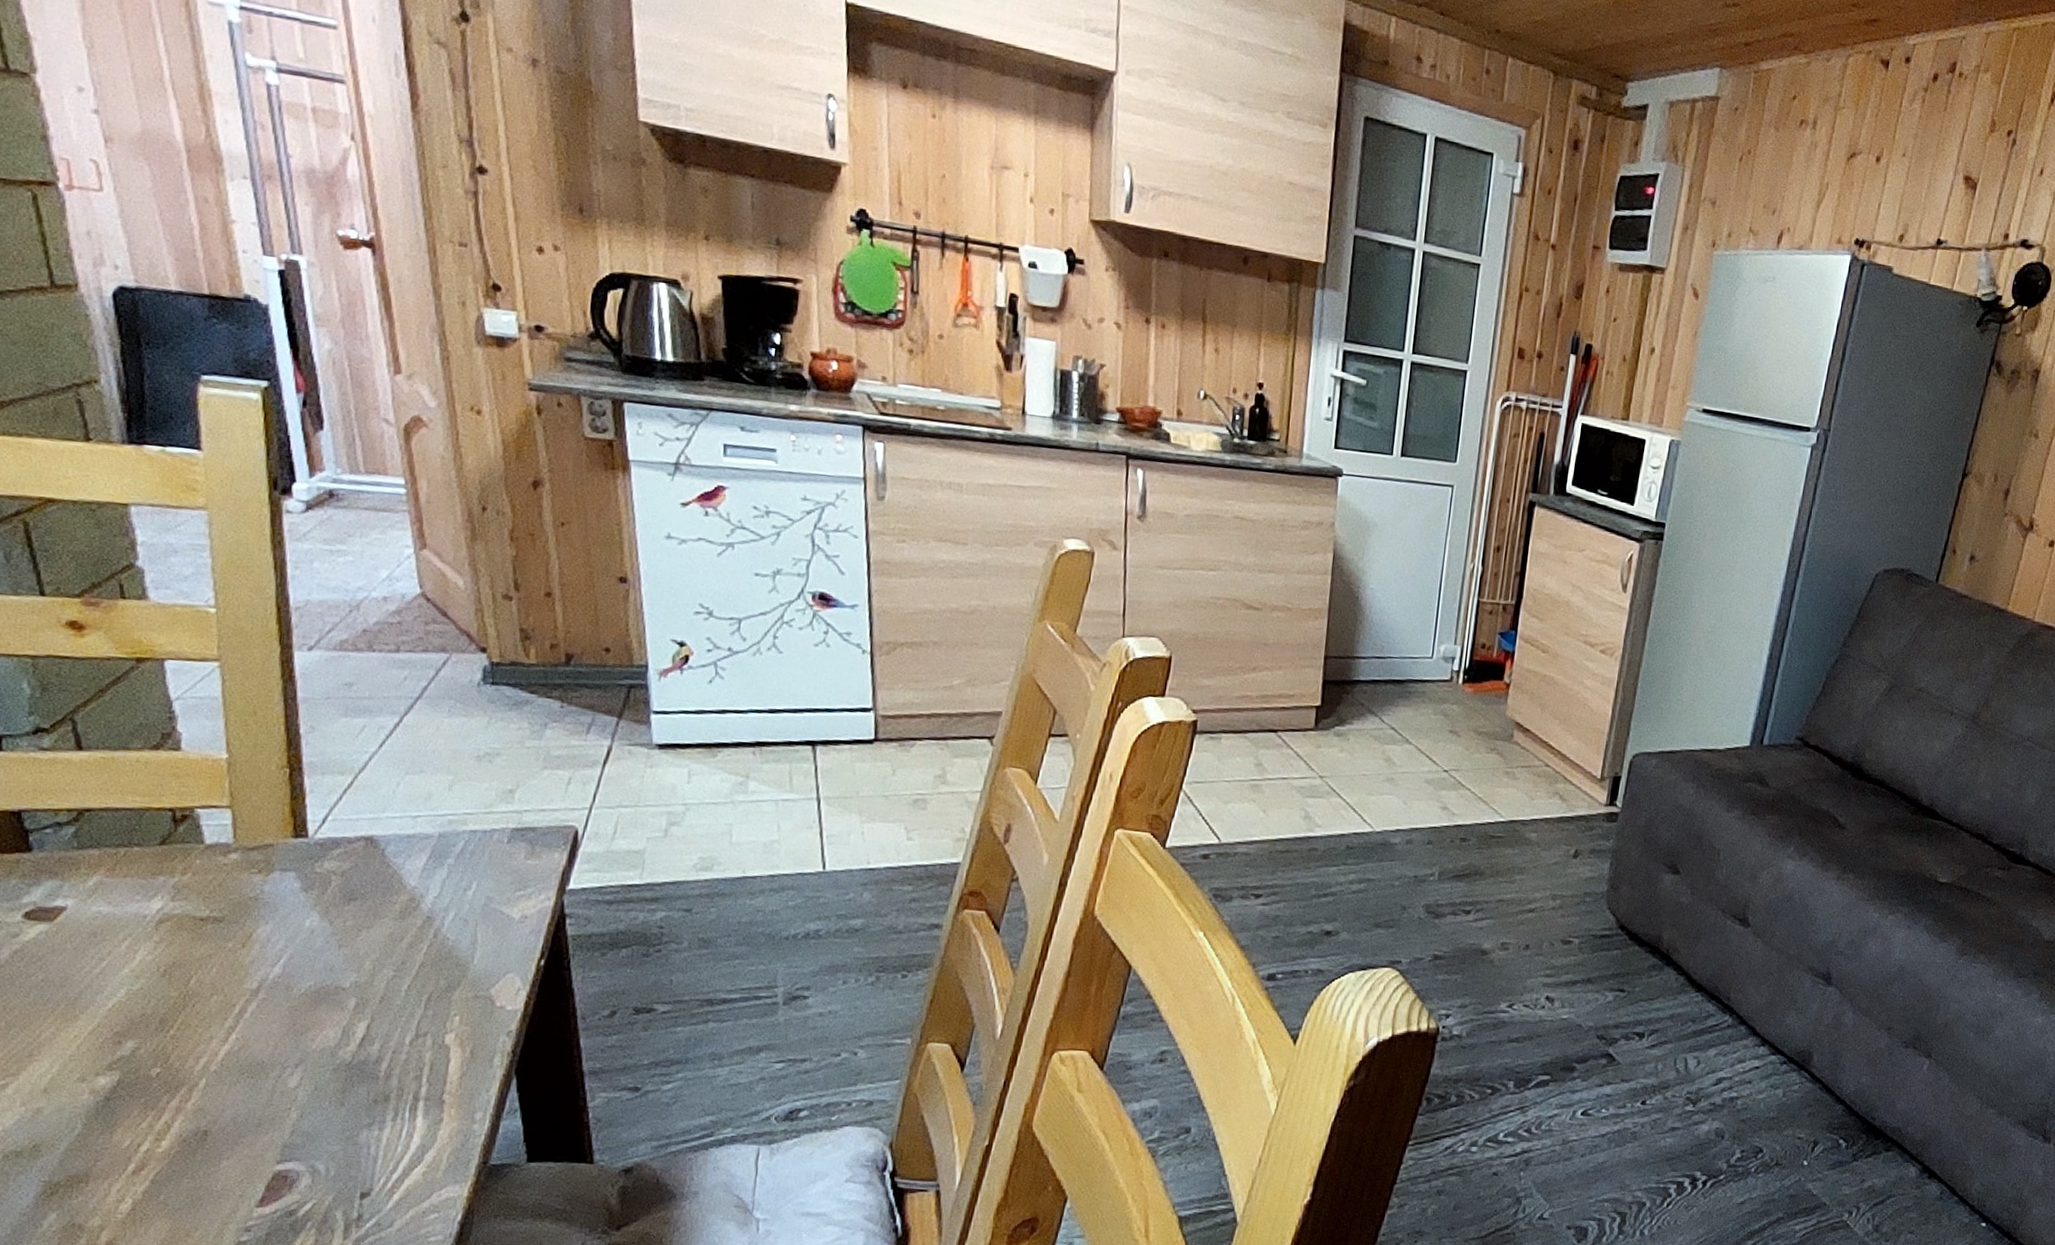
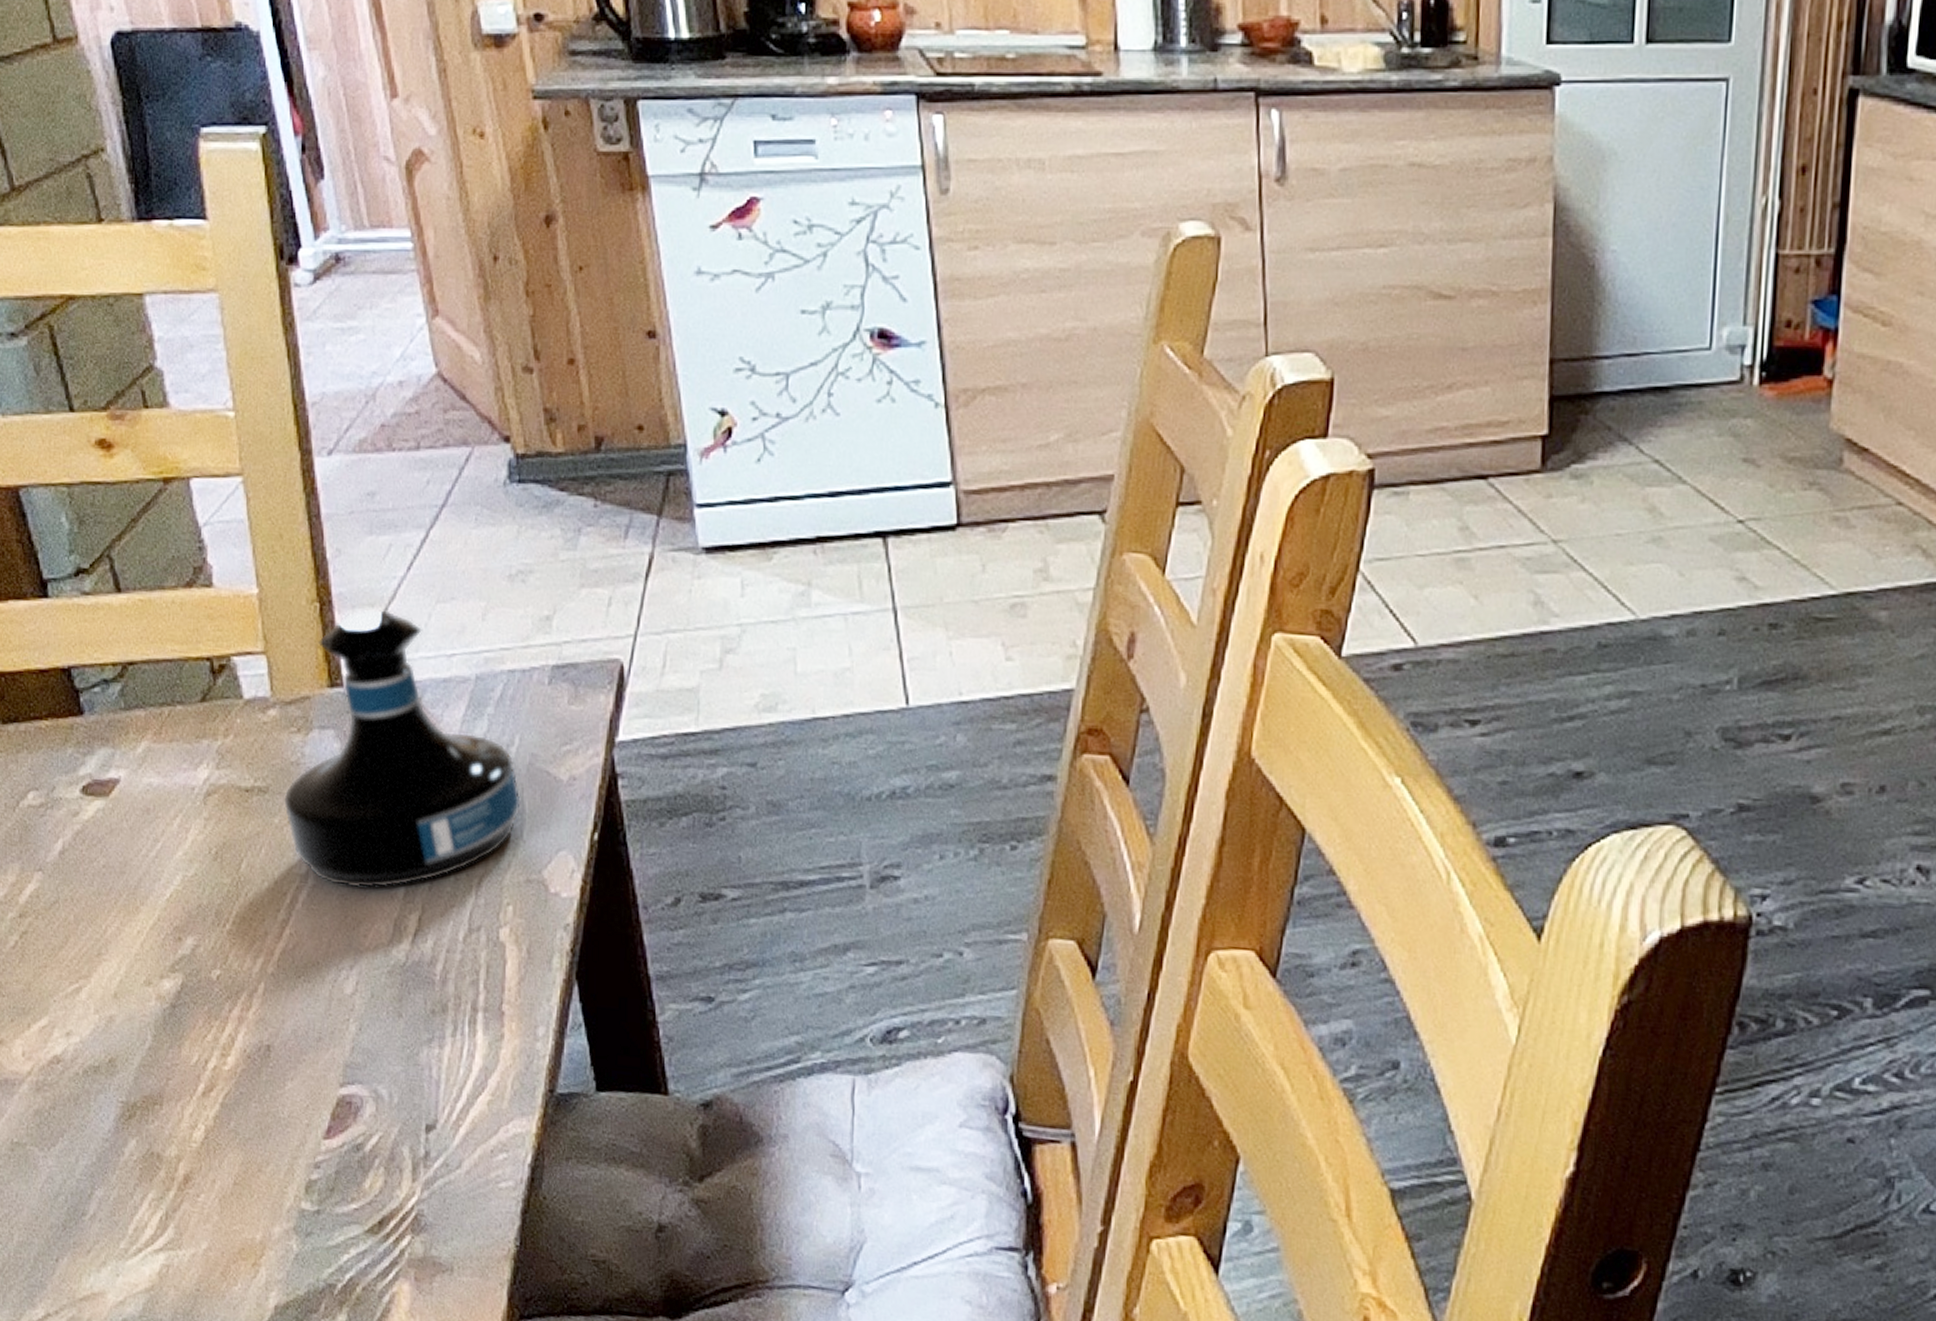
tequila bottle: none [239,776,474,1001] -> present [284,609,521,888]

